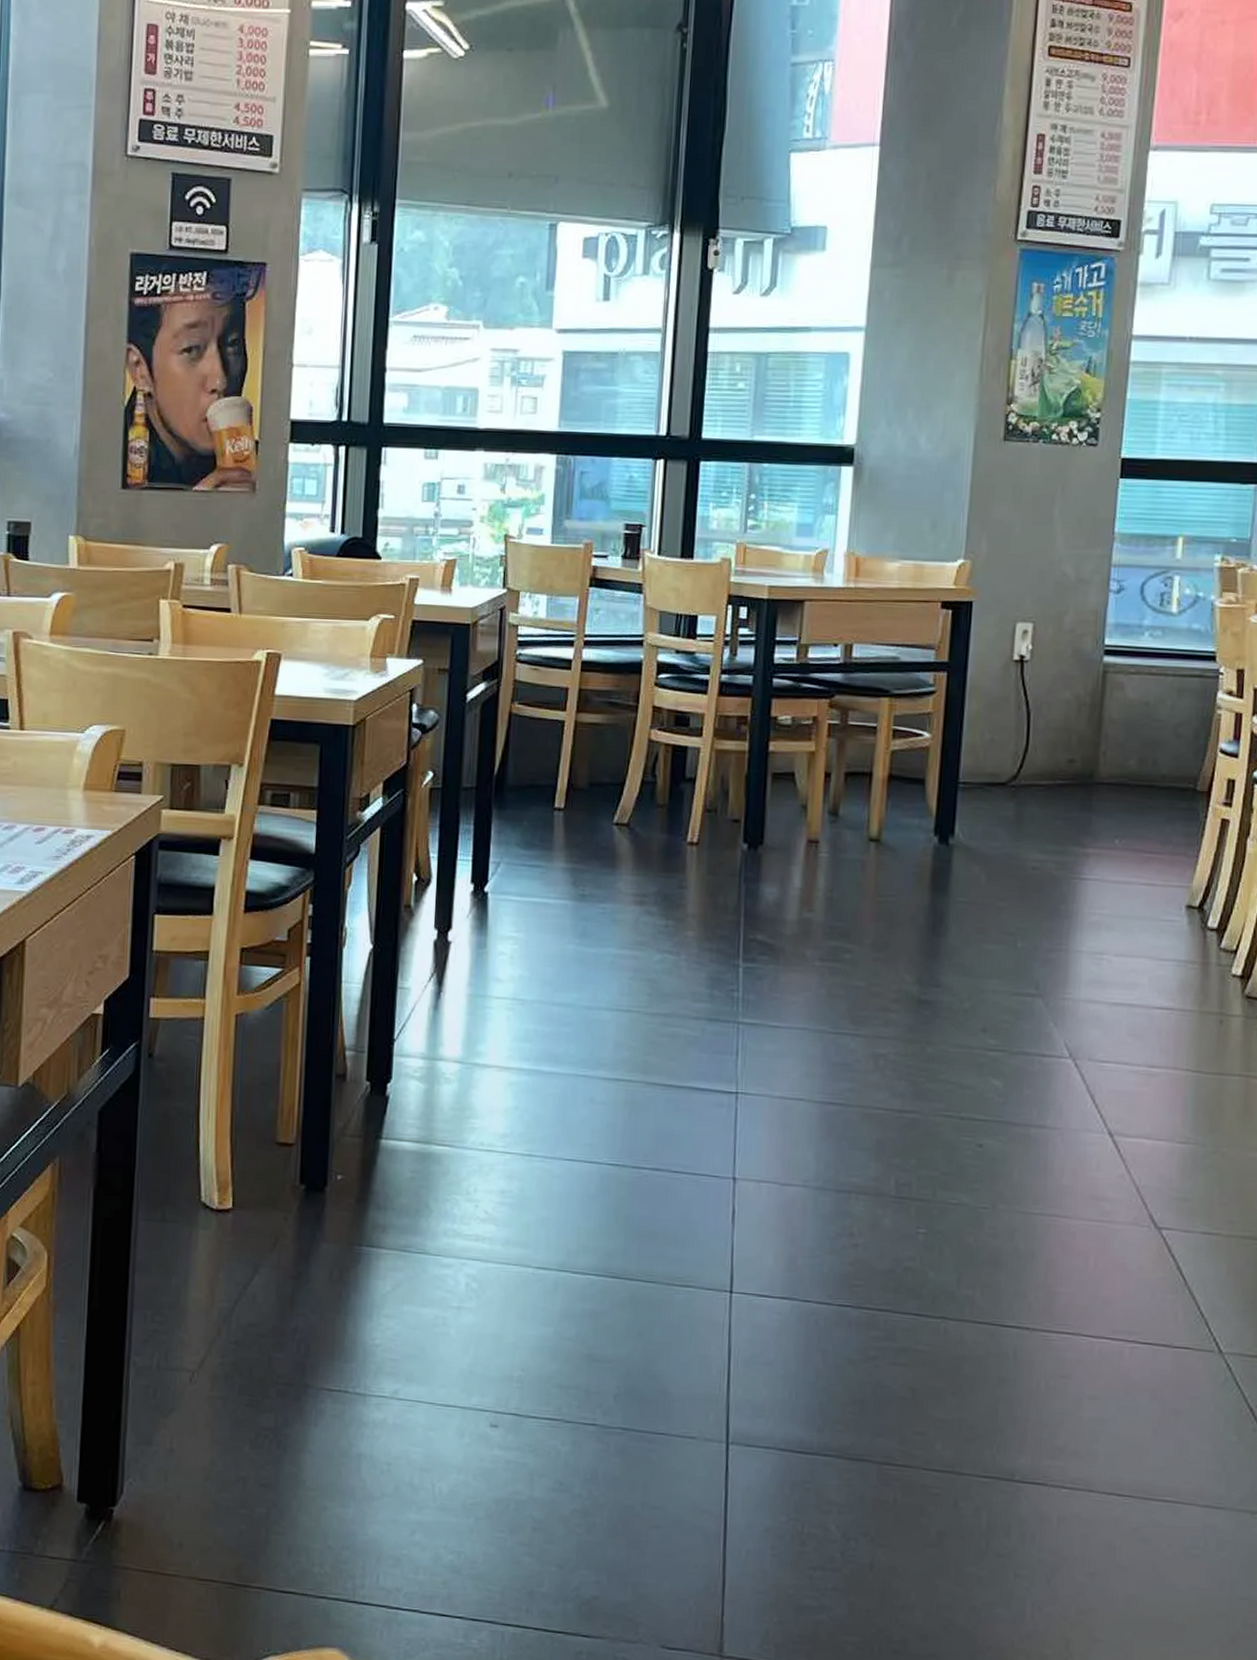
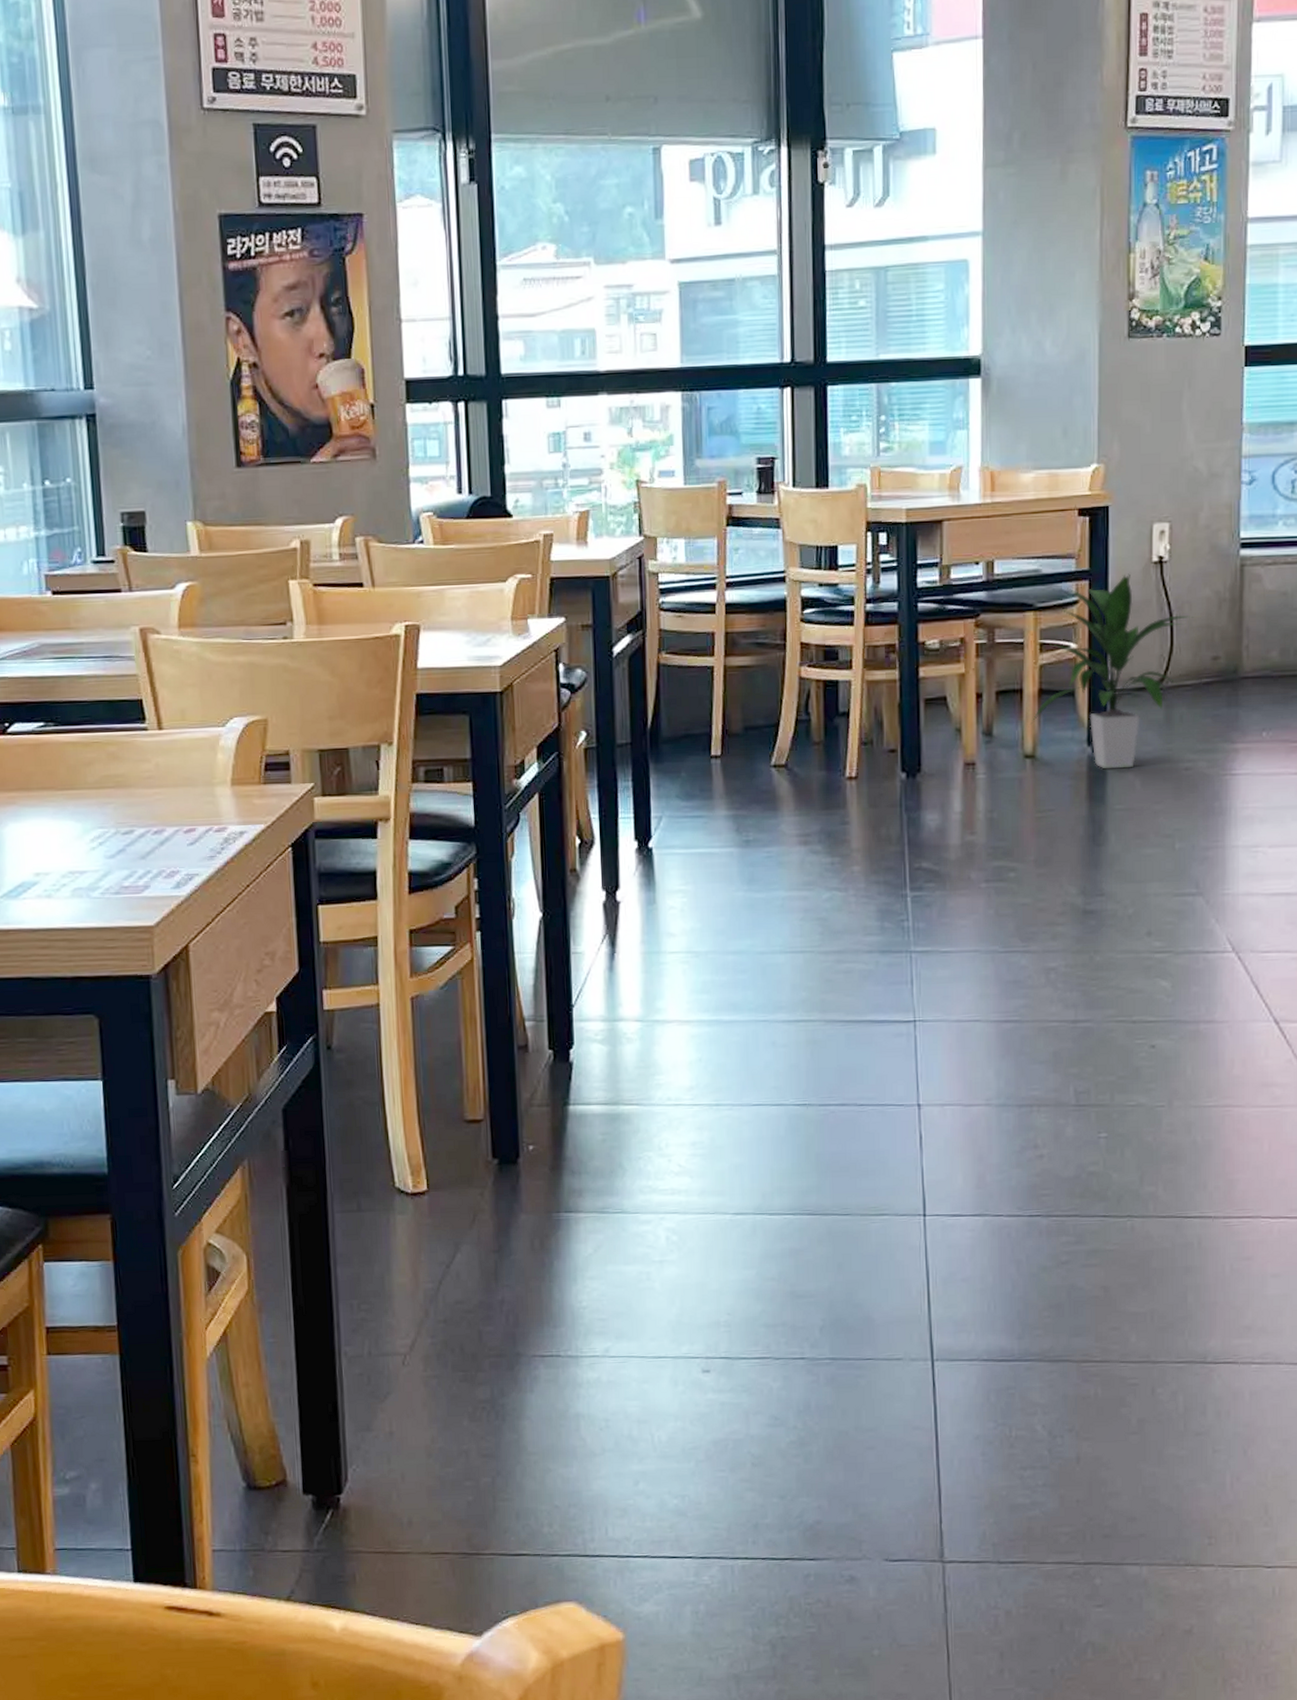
indoor plant: none [878,669,1052,862] -> present [1031,573,1194,769]

